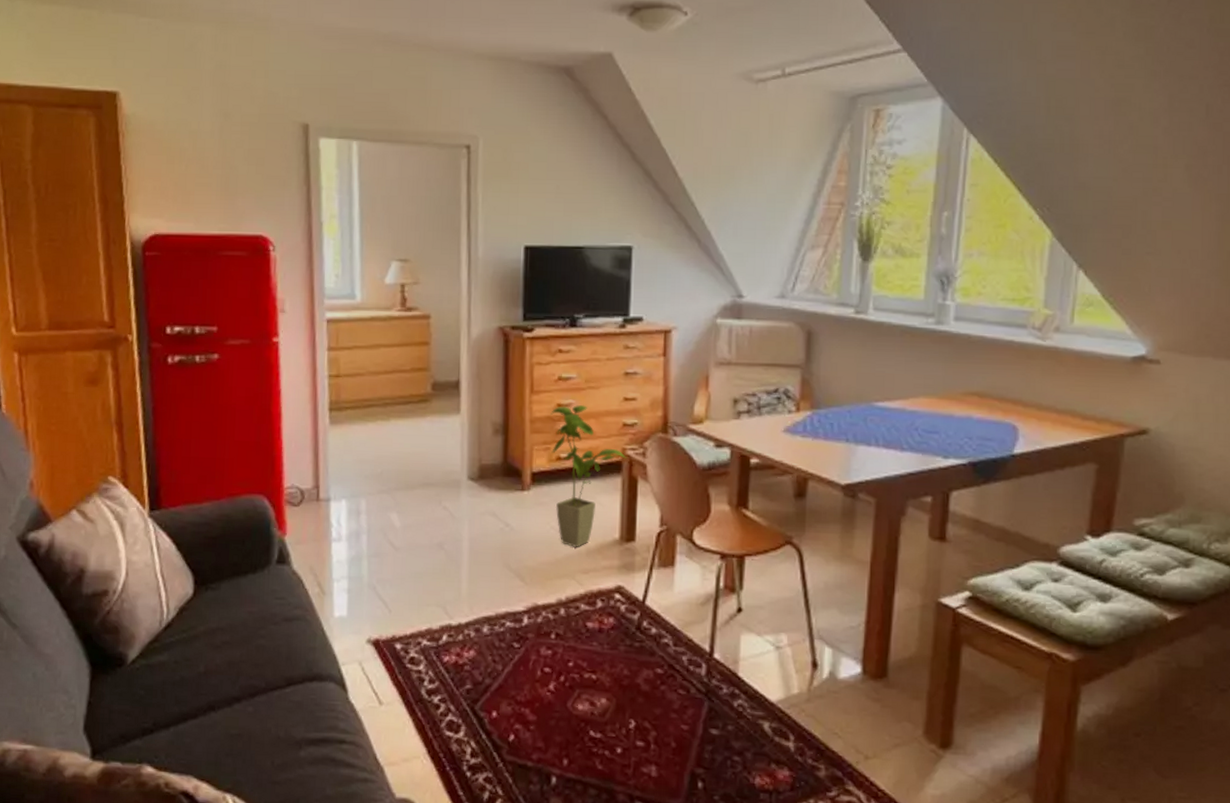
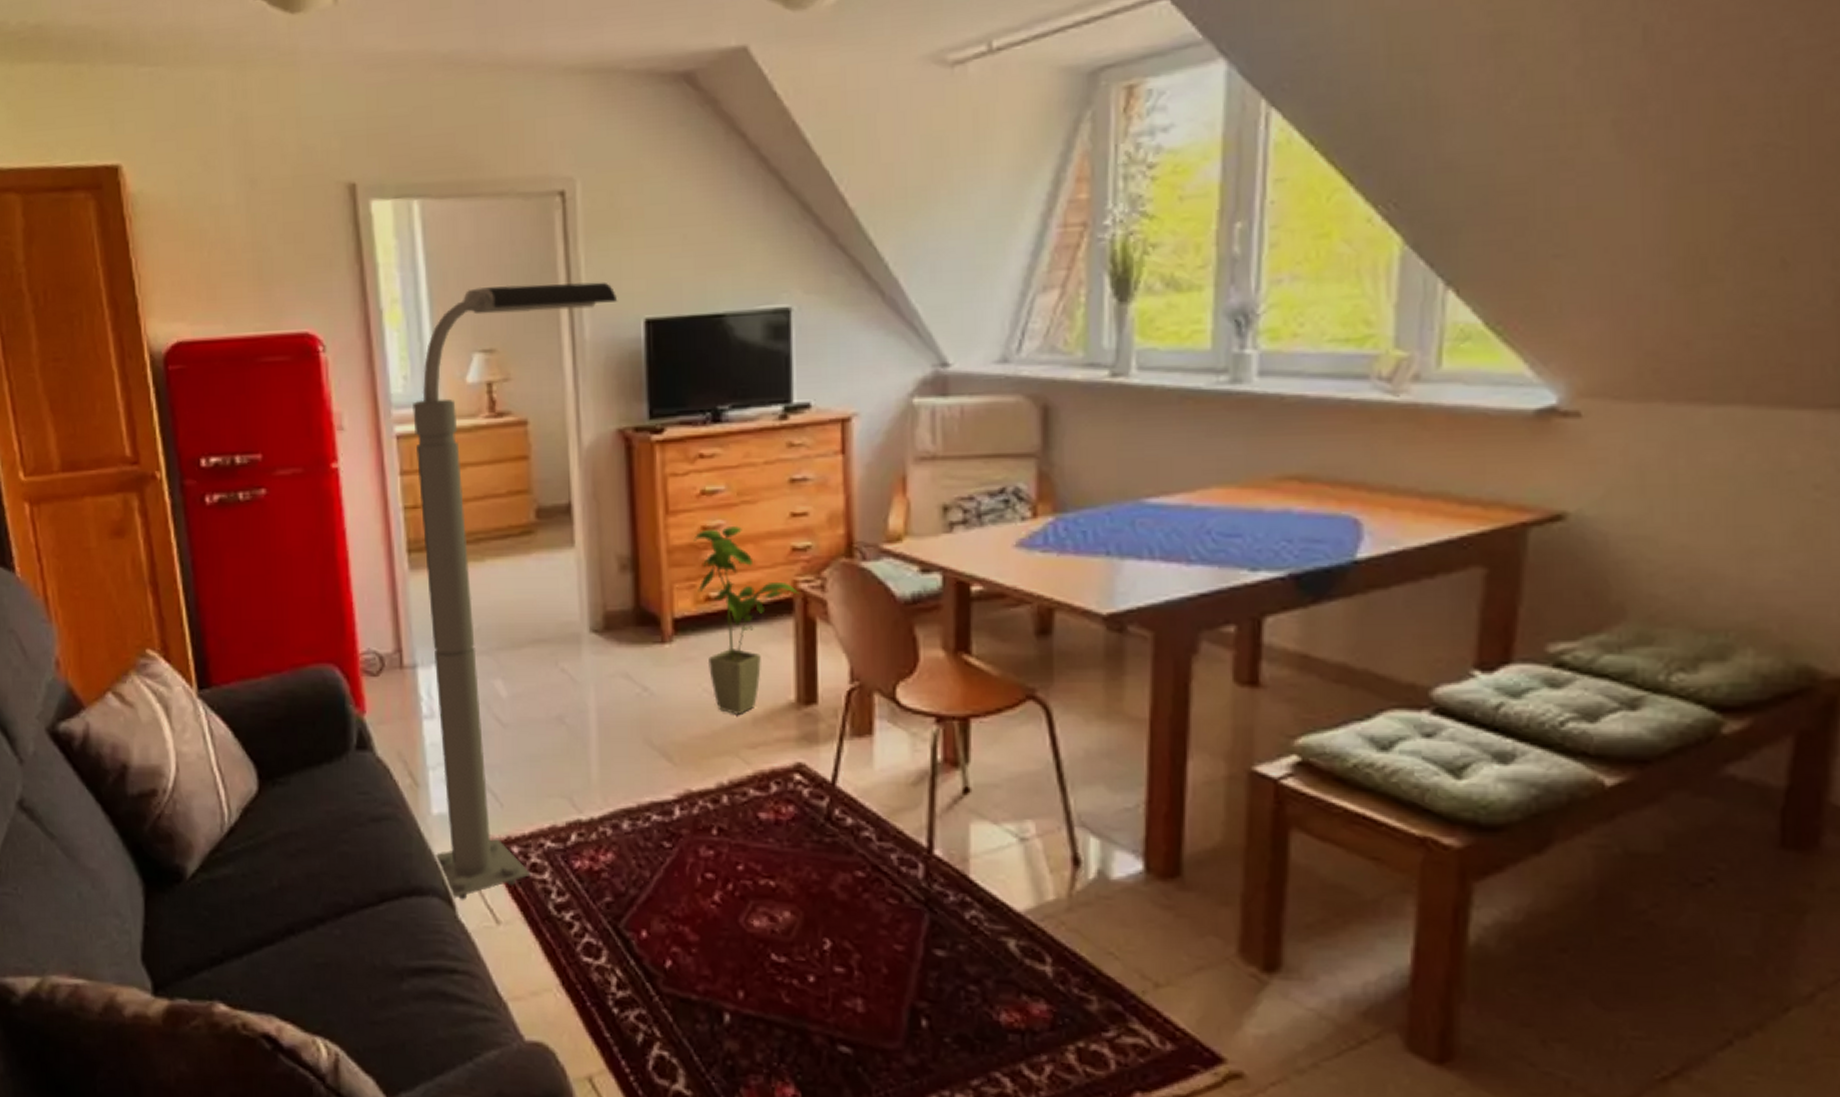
floor lamp: none [334,212,505,685] -> present [412,282,618,900]

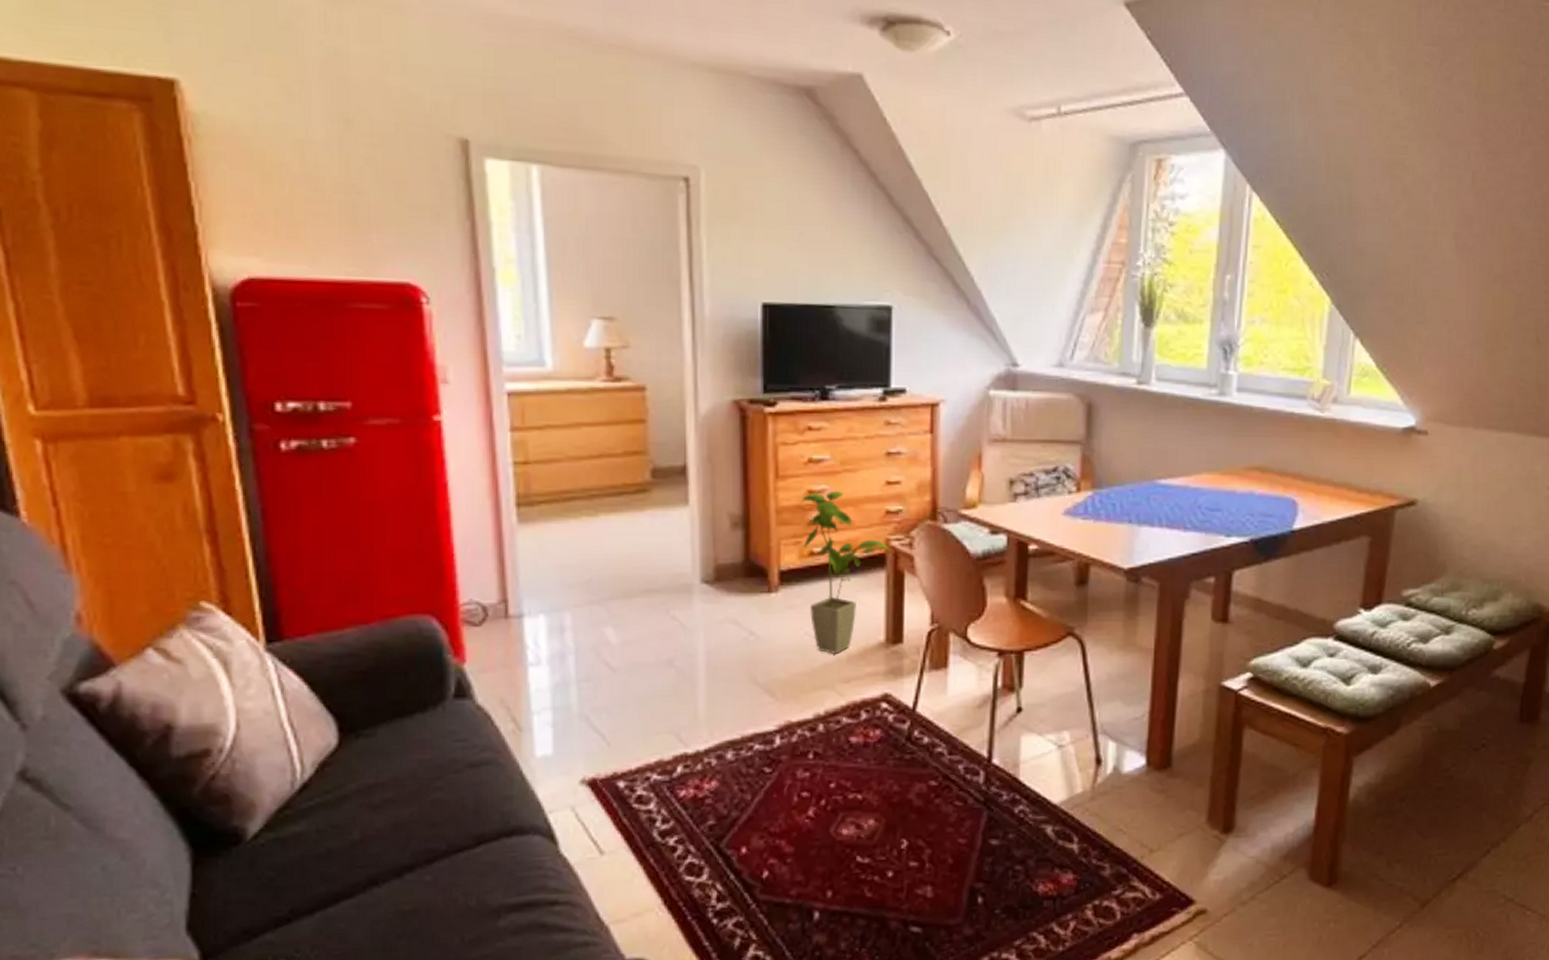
floor lamp: present [412,282,618,900] -> none [526,257,737,836]

